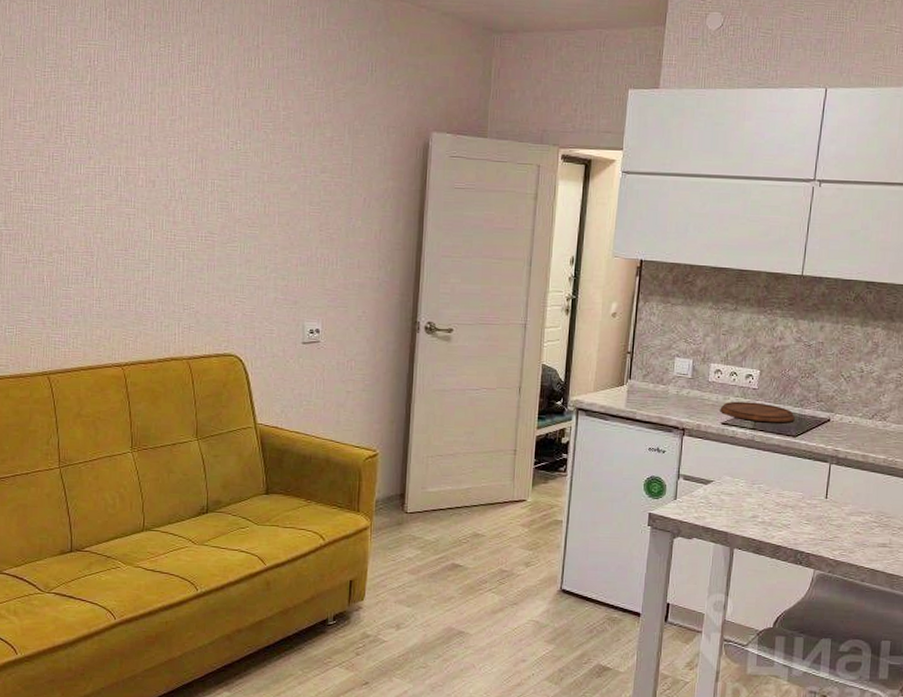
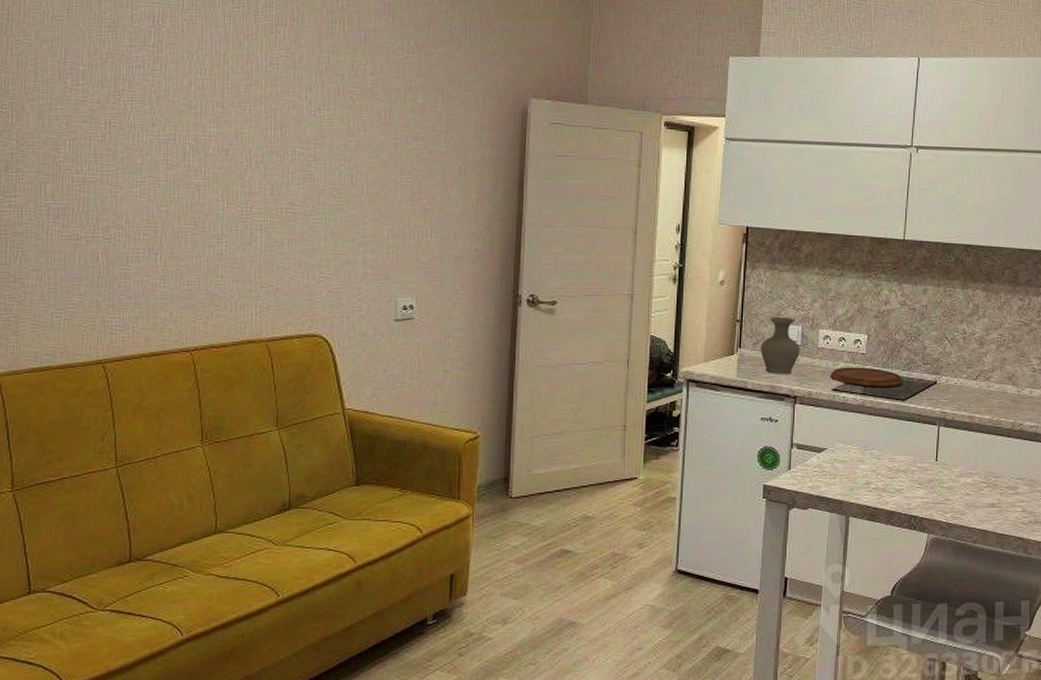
vase: none [650,349,690,406] -> present [760,316,800,374]

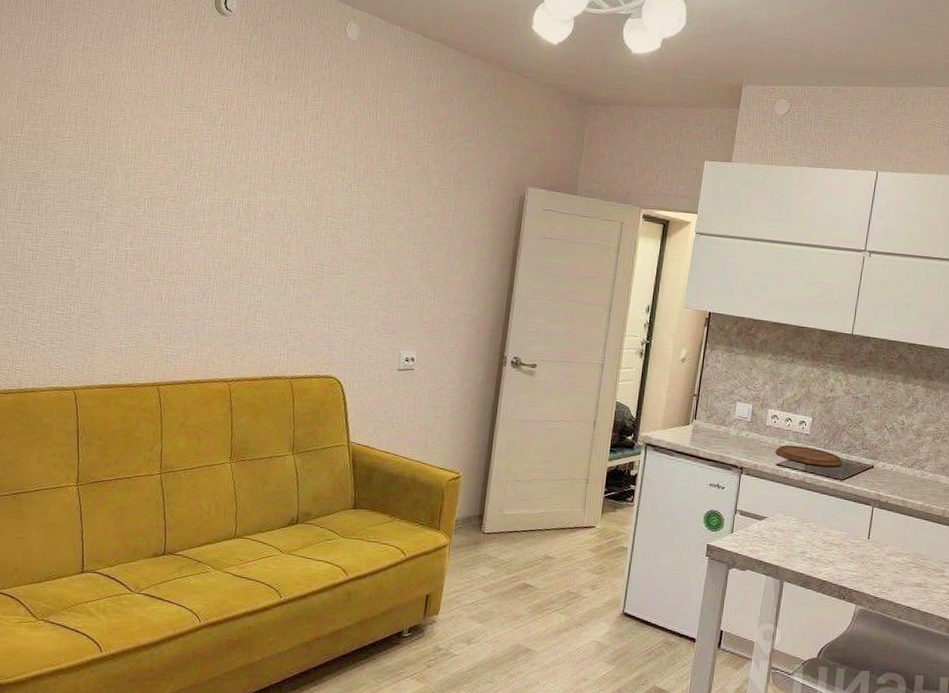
vase: present [760,316,800,374] -> none [713,394,749,447]

